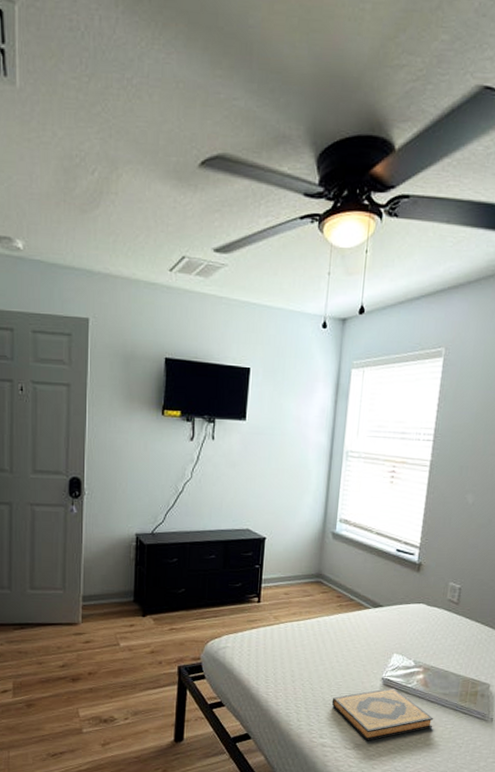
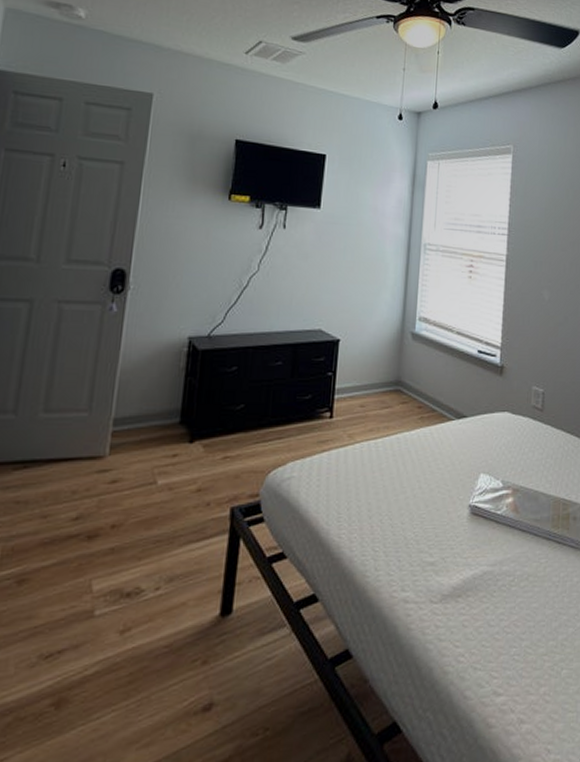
hardback book: present [332,687,434,741] -> none [414,516,527,589]

